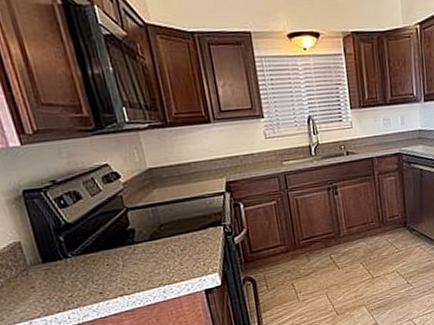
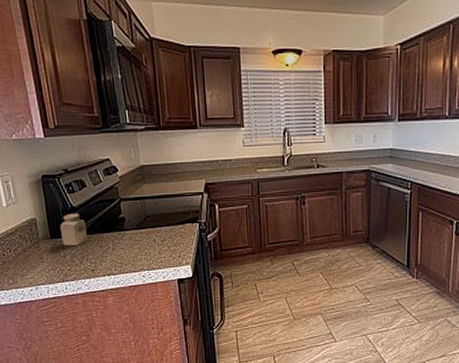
salt shaker: none [53,230,91,269] -> present [60,213,88,246]

